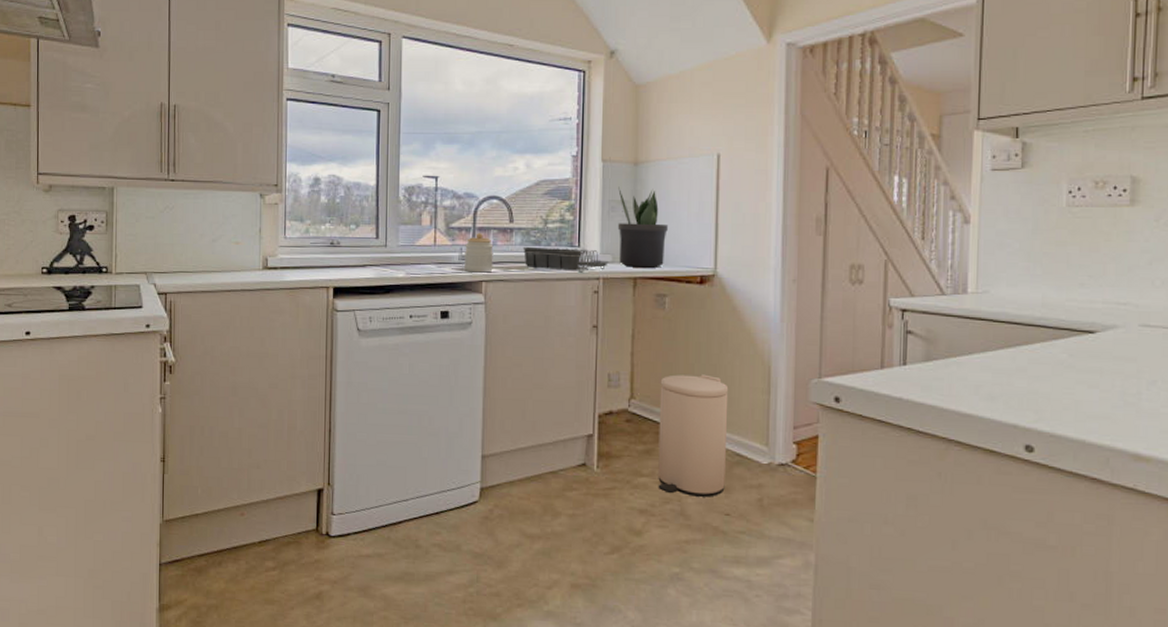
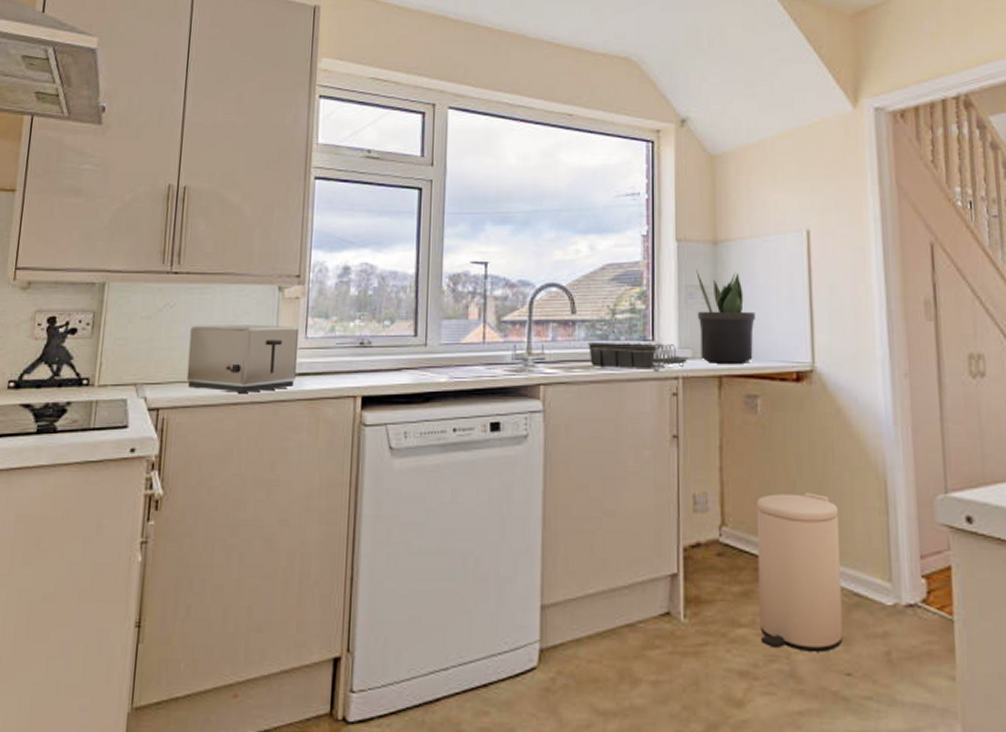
toaster: none [187,225,279,283] -> present [186,325,300,394]
jar: present [464,233,494,273] -> none [519,327,553,374]

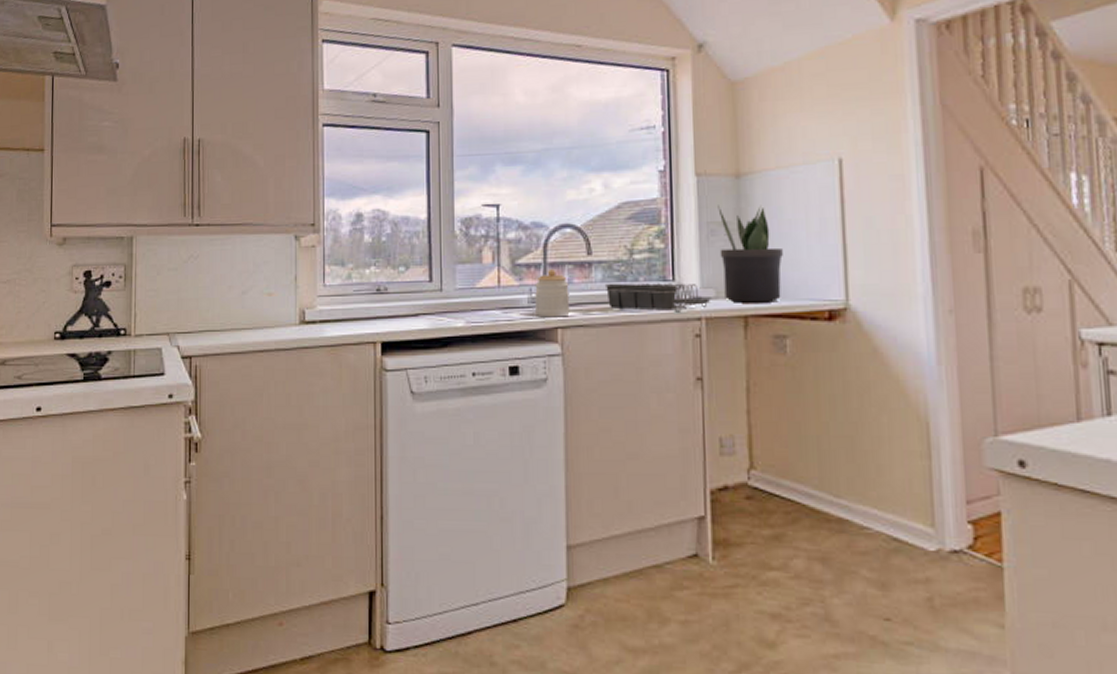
toaster: present [186,325,300,394] -> none [214,273,318,341]
jar: none [519,327,553,374] -> present [535,270,570,318]
pedal bin: present [756,492,843,652] -> none [786,435,881,596]

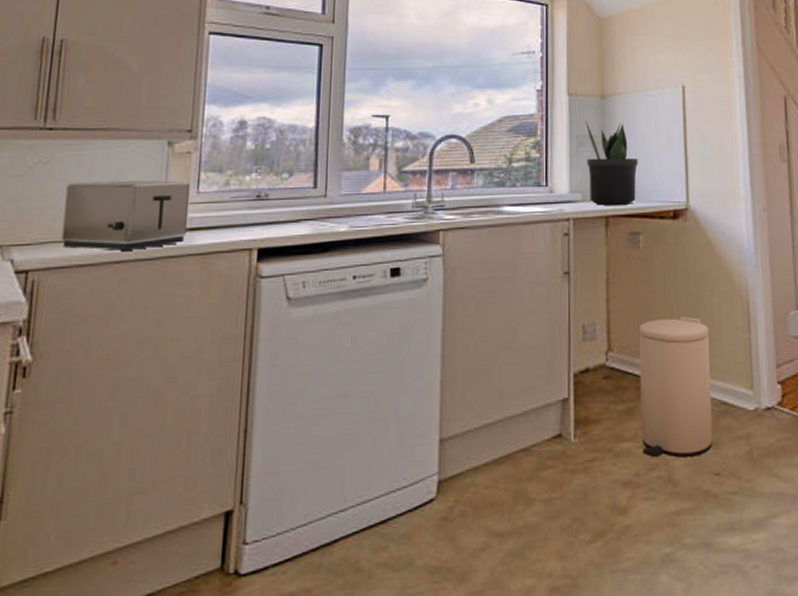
toaster: none [214,273,318,341] -> present [61,180,191,252]
jar: present [535,270,570,318] -> none [419,176,452,221]
dish rack: present [604,283,710,312] -> none [485,188,577,214]
pedal bin: none [786,435,881,596] -> present [638,316,713,458]

